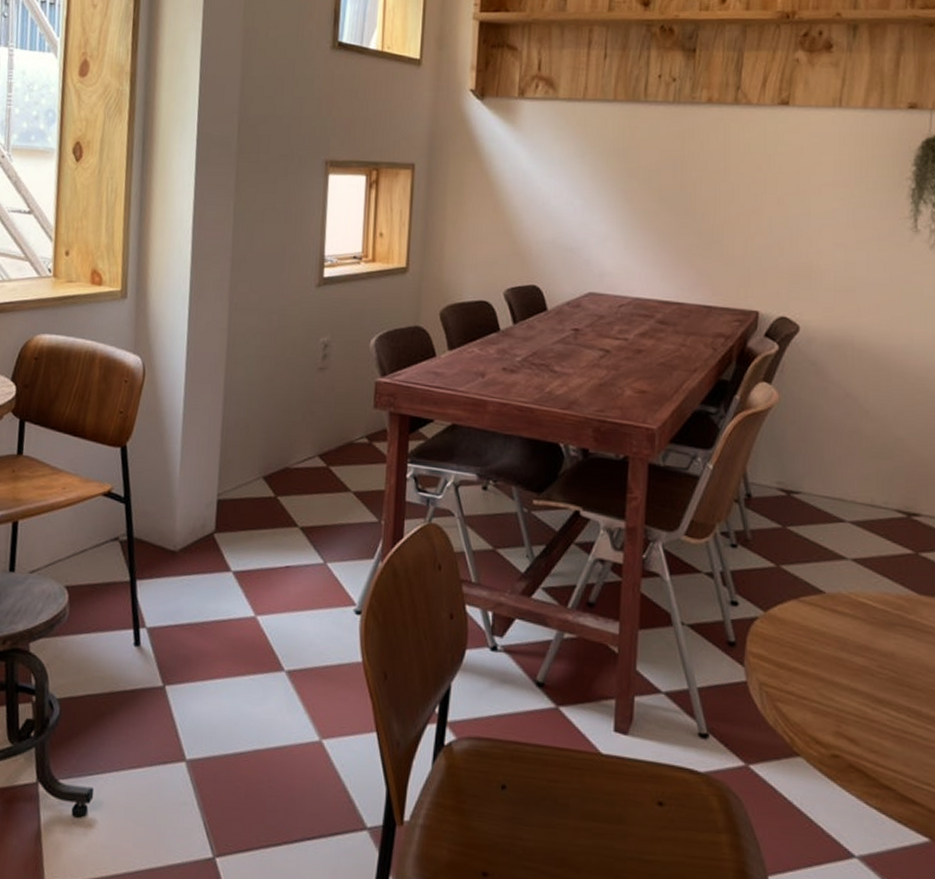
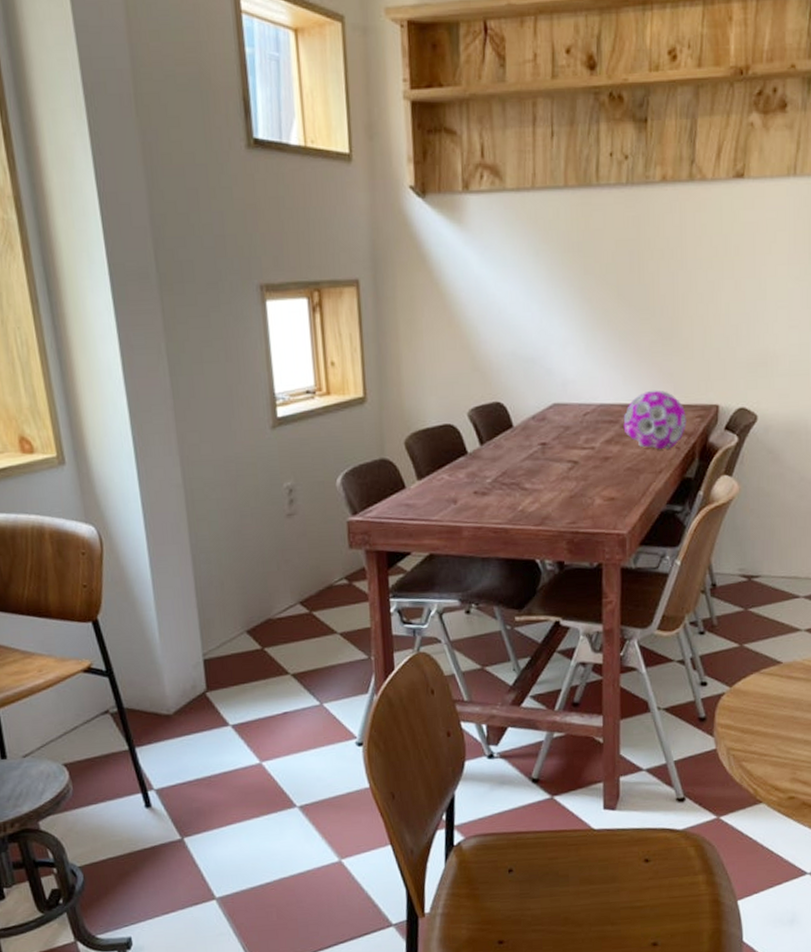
decorative ball: none [658,290,724,349] -> present [623,390,687,450]

